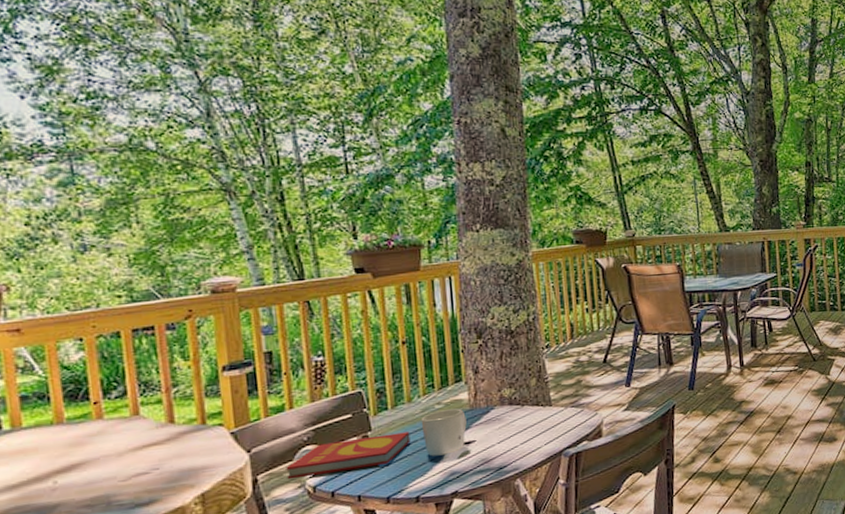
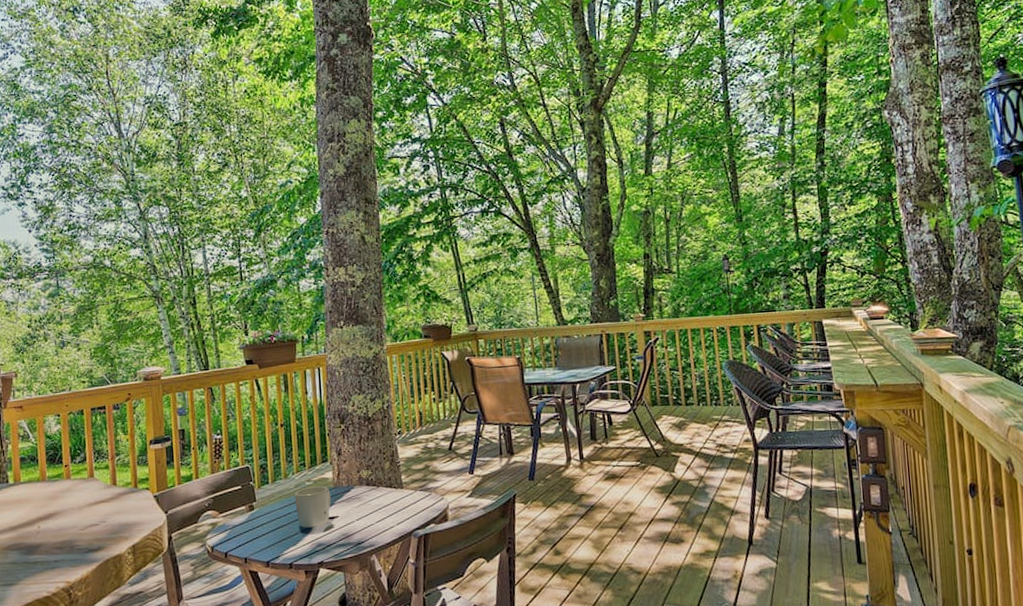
book: present [286,431,411,480] -> none [192,504,286,539]

